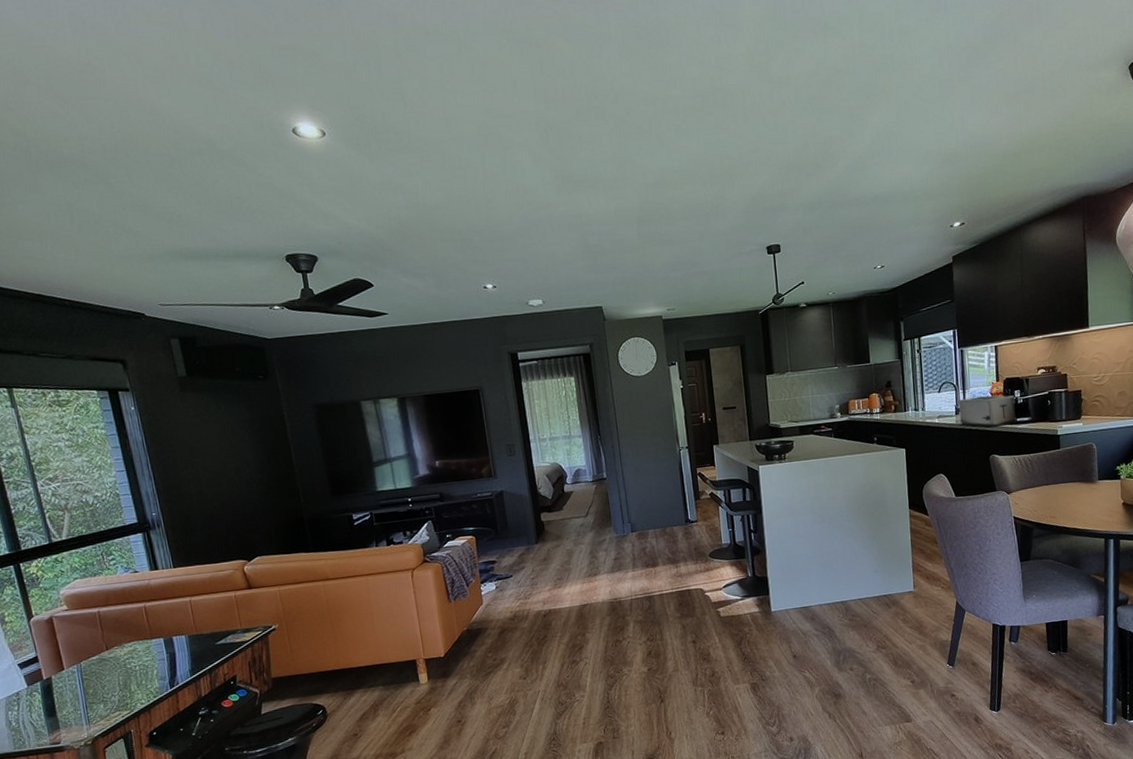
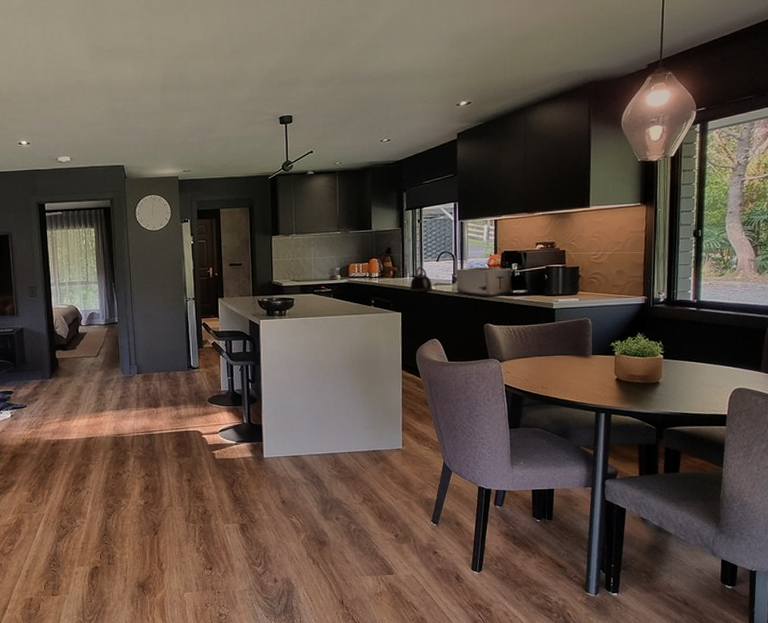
kettle: none [912,399,936,427] -> present [410,267,433,293]

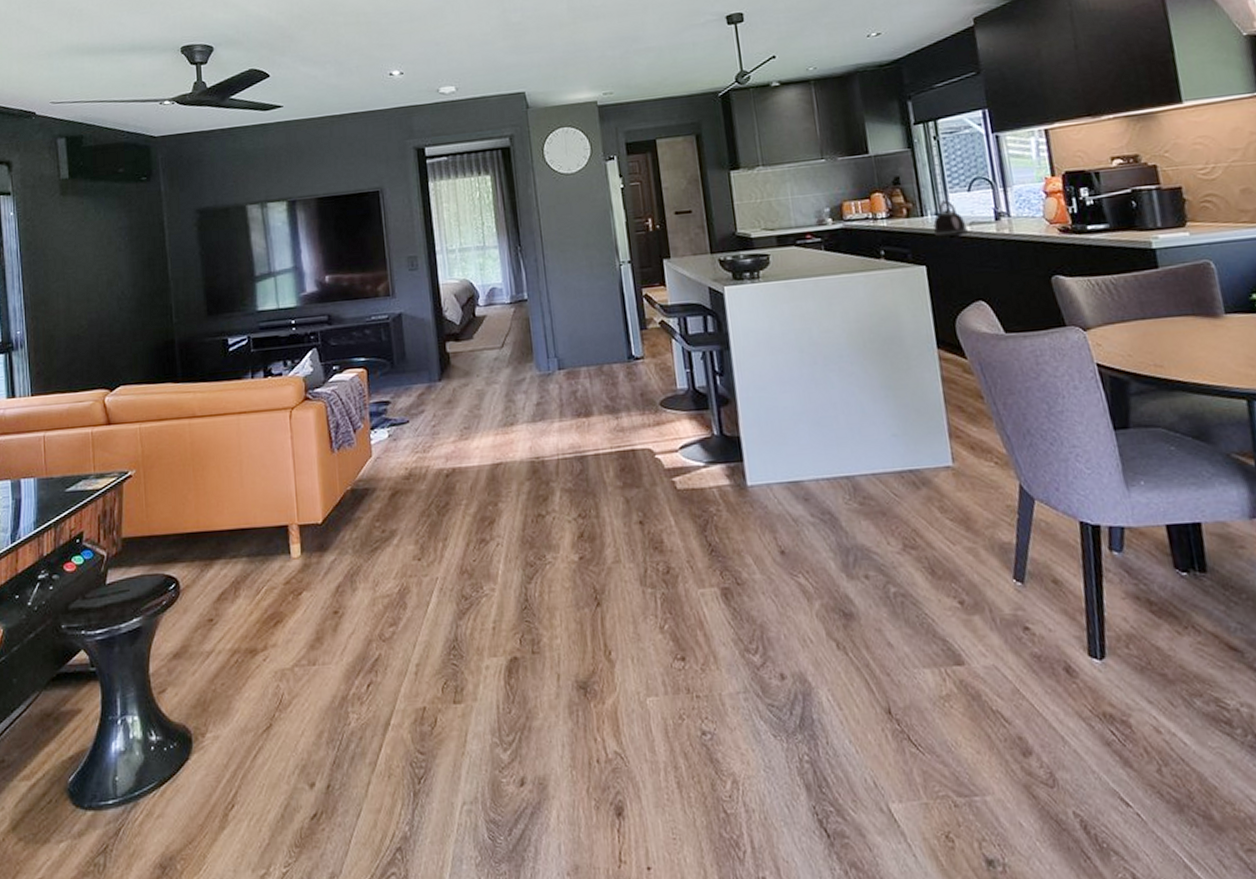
toaster: present [455,266,513,298] -> none [997,194,1088,239]

